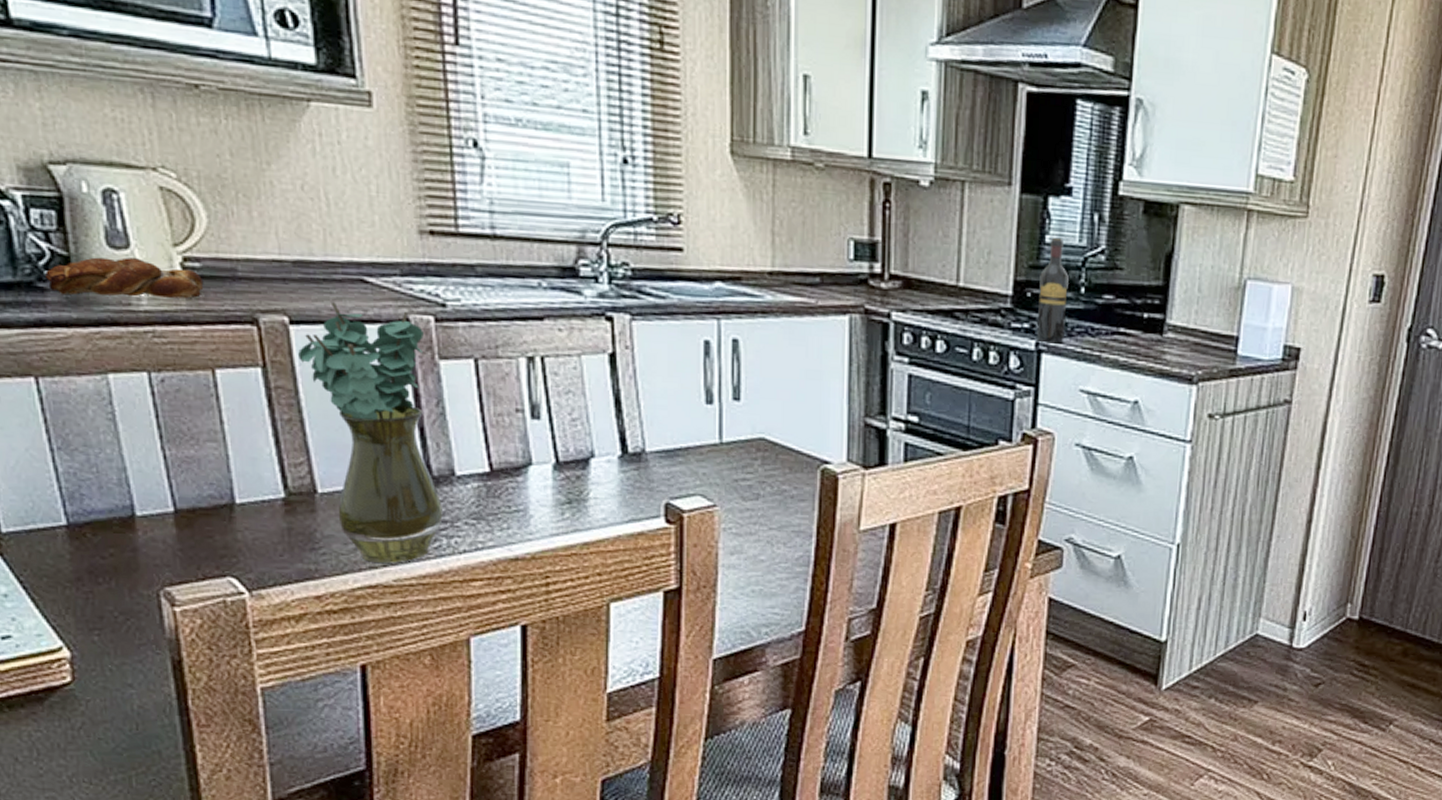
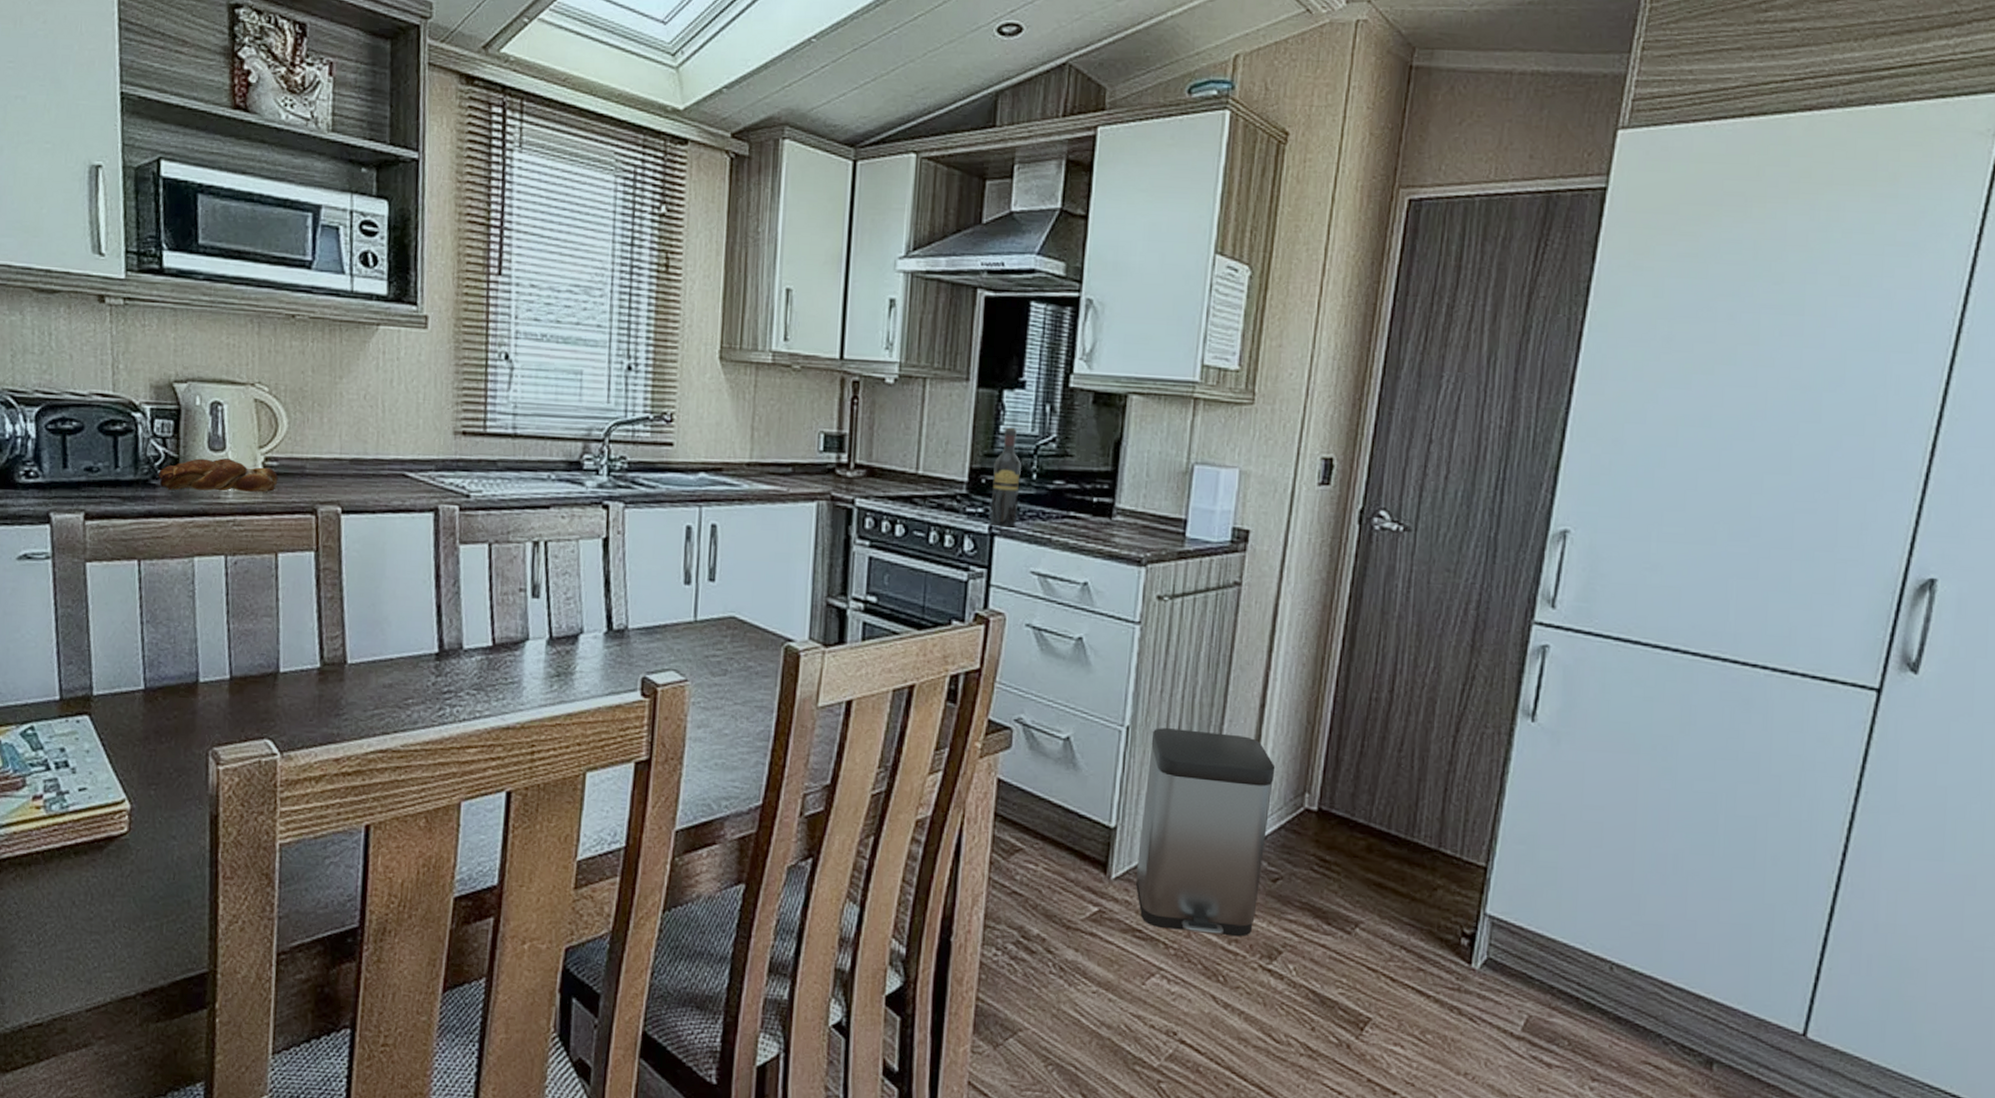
vase: present [298,302,443,563] -> none [345,494,449,730]
pedal bin: none [1186,545,1320,738] -> present [1136,728,1276,937]

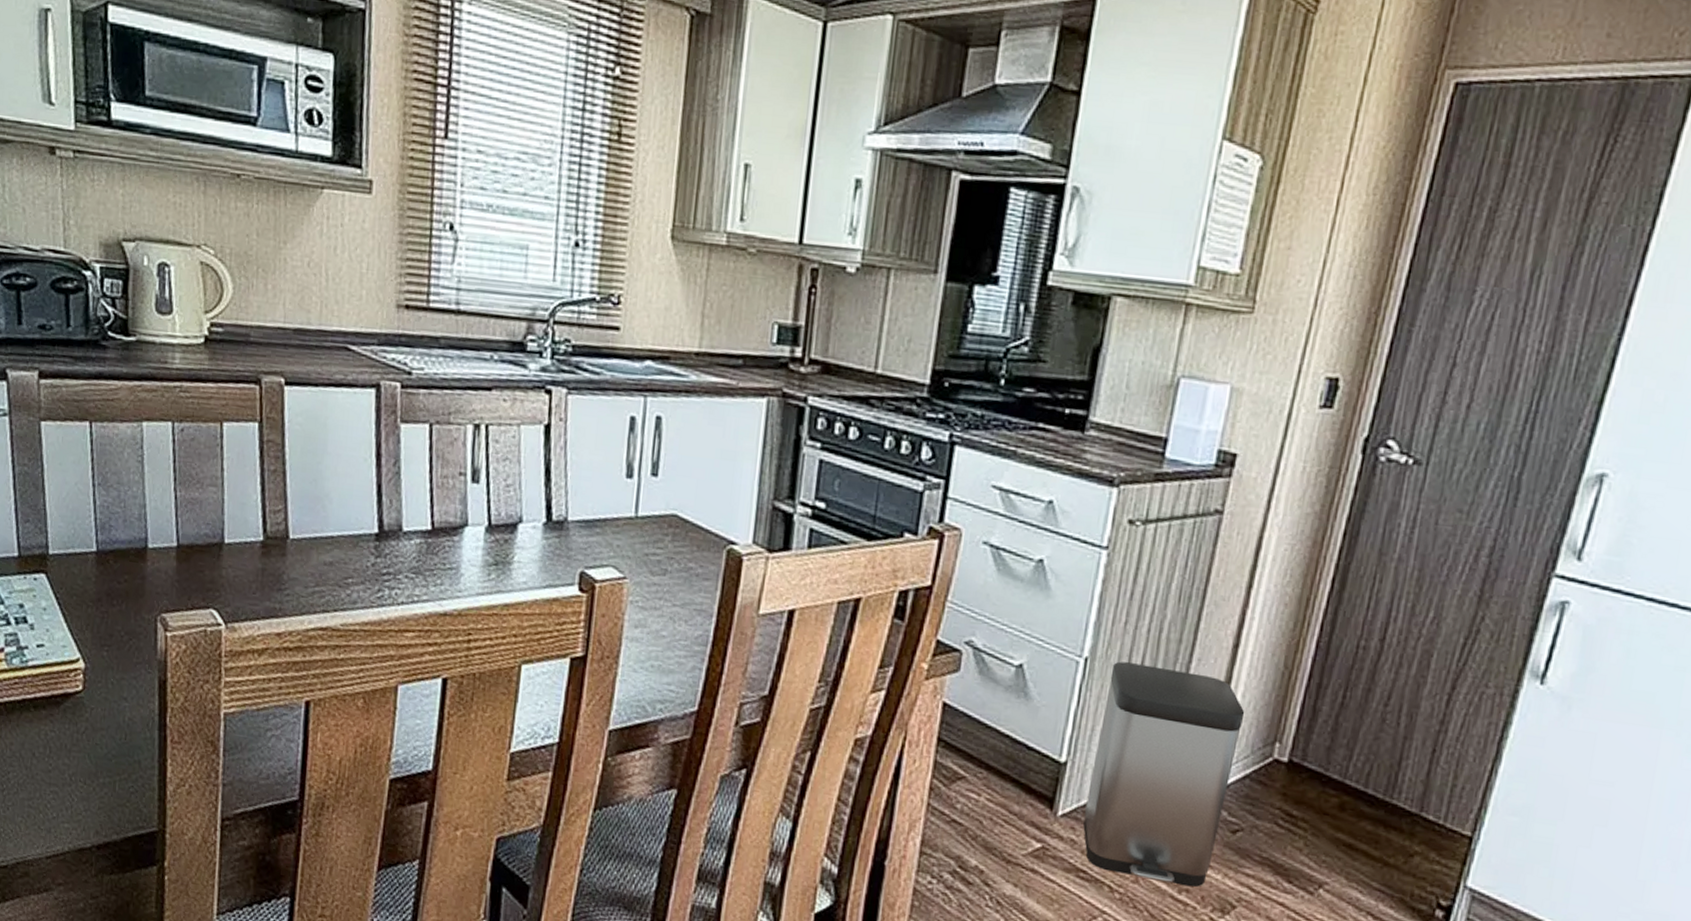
bread loaf: present [157,458,278,493] -> none [107,321,224,359]
wine bottle: present [989,427,1021,528] -> none [950,327,989,437]

